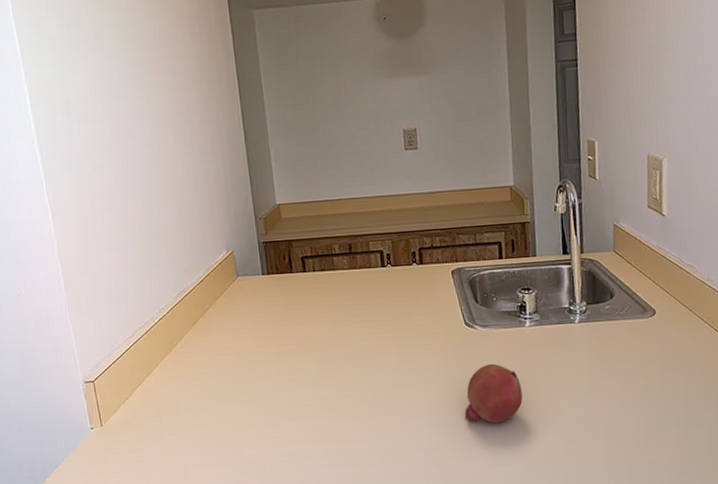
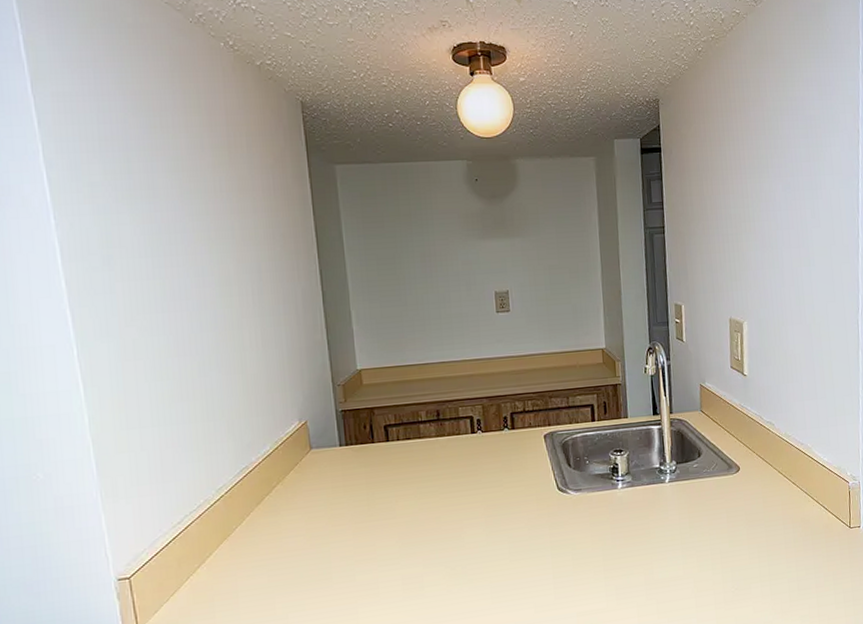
fruit: present [464,363,523,423] -> none [557,528,616,591]

